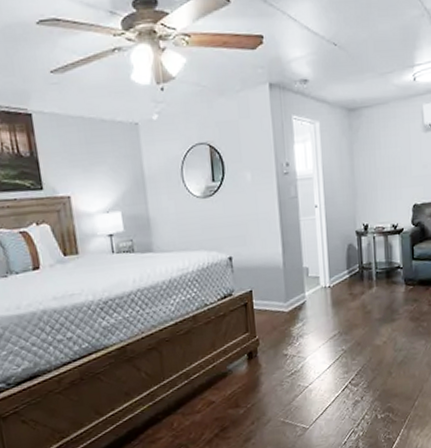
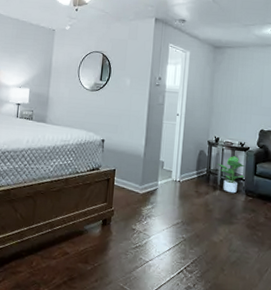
potted plant: none [369,242,402,287] -> present [216,156,246,194]

